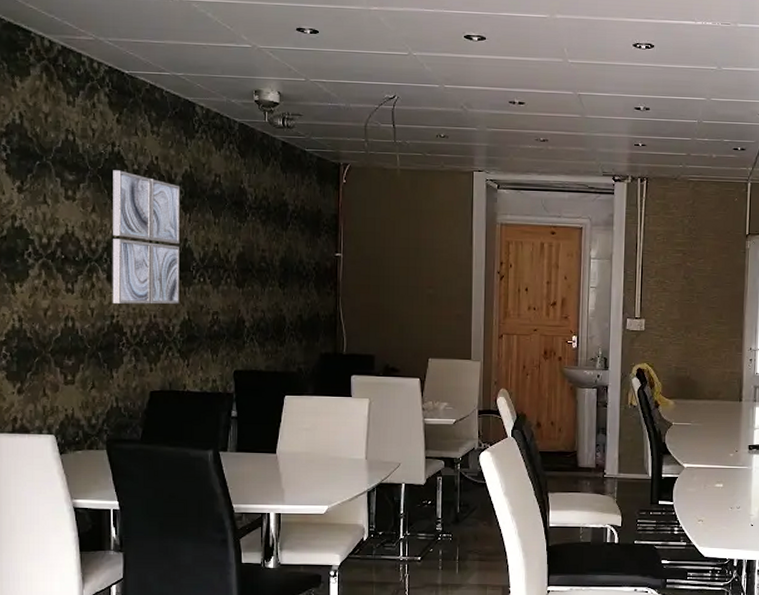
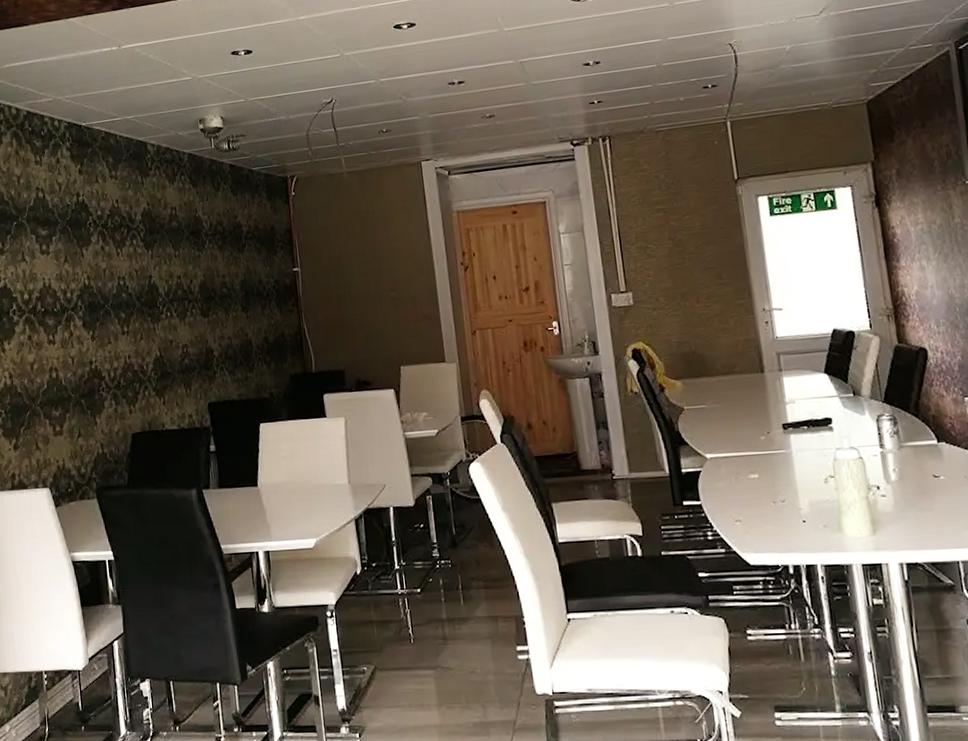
wall art: present [112,170,180,304] -> none [79,218,151,349]

